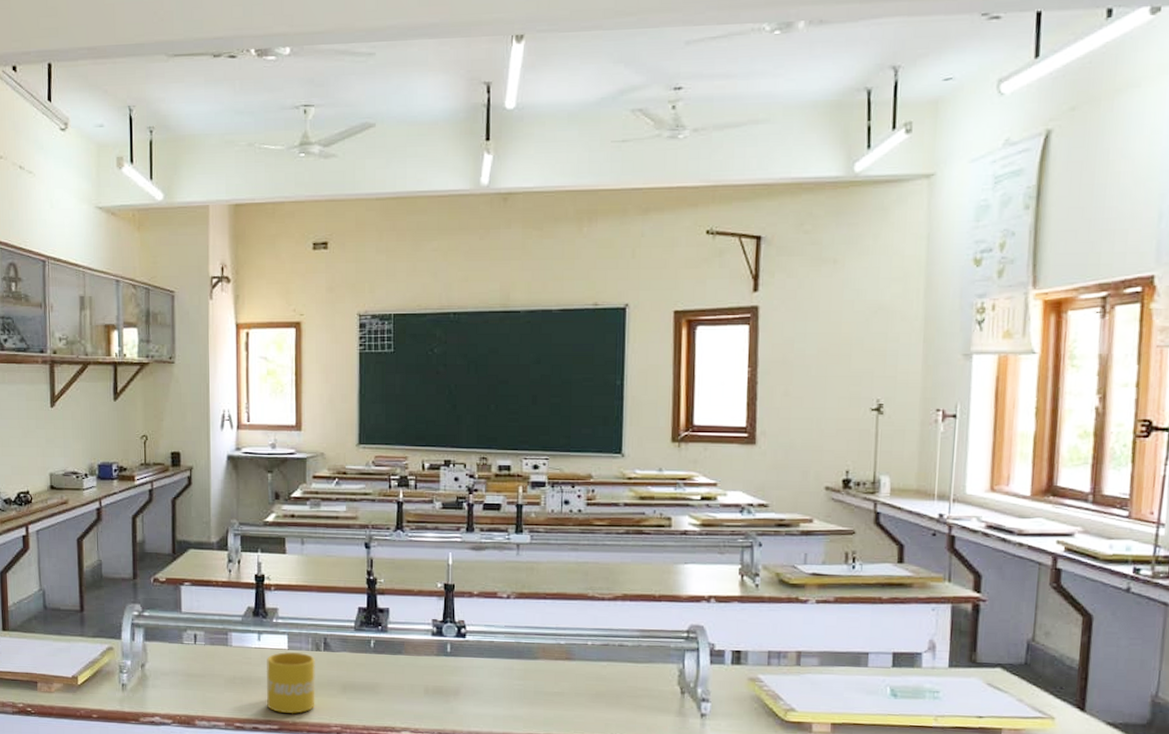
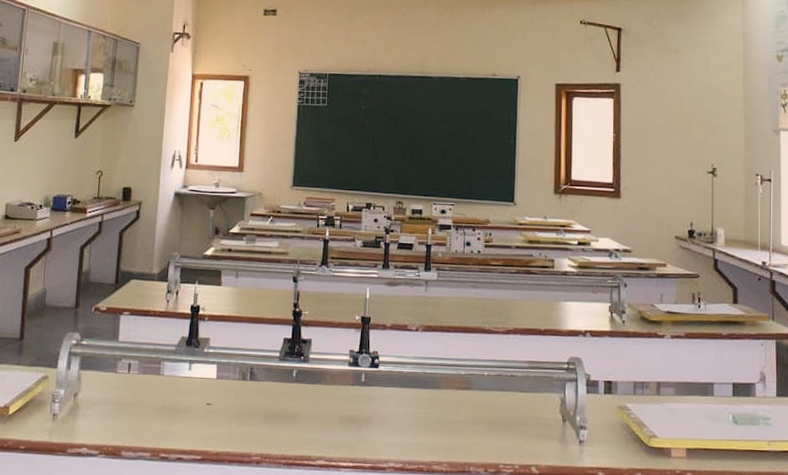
mug: present [266,652,315,714] -> none [193,381,241,443]

